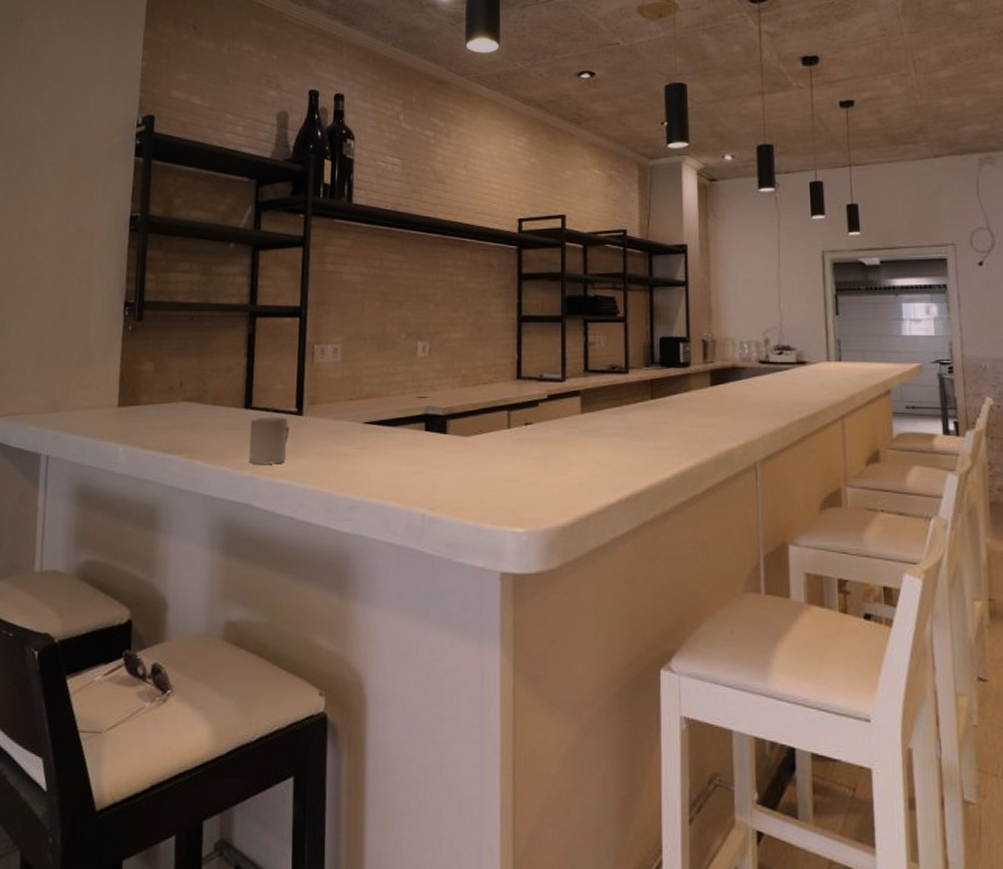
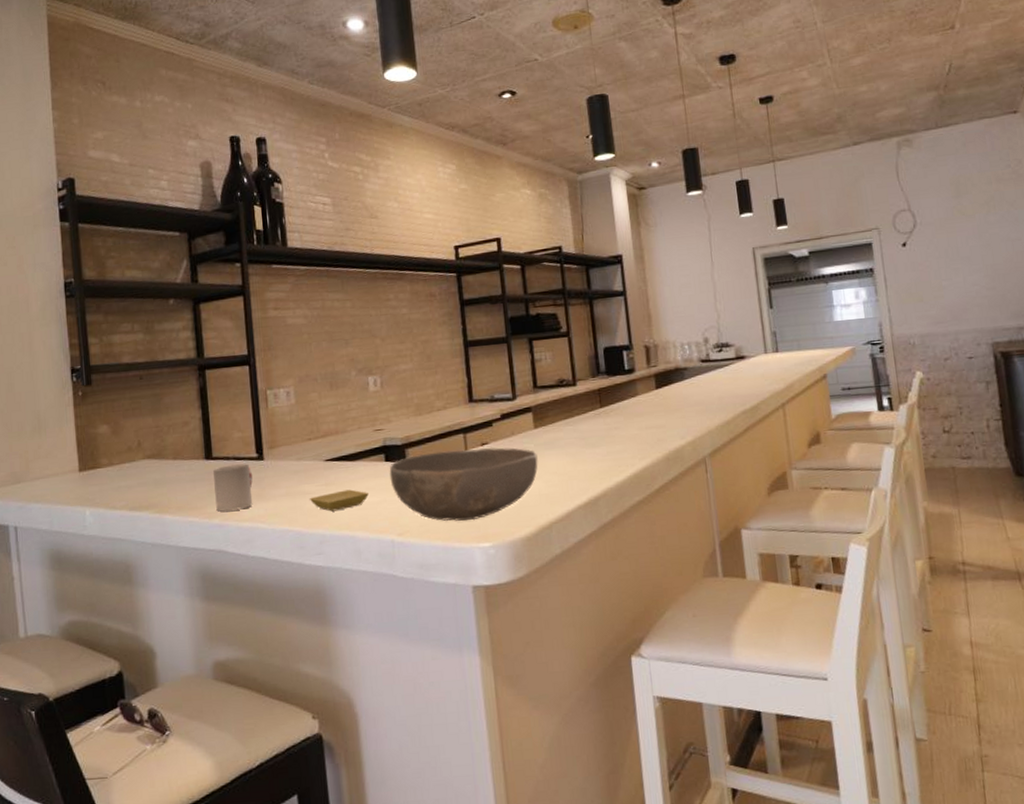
saucer: none [344,456,404,477] -> present [310,489,369,512]
bowl: none [428,427,582,503] -> present [389,447,538,522]

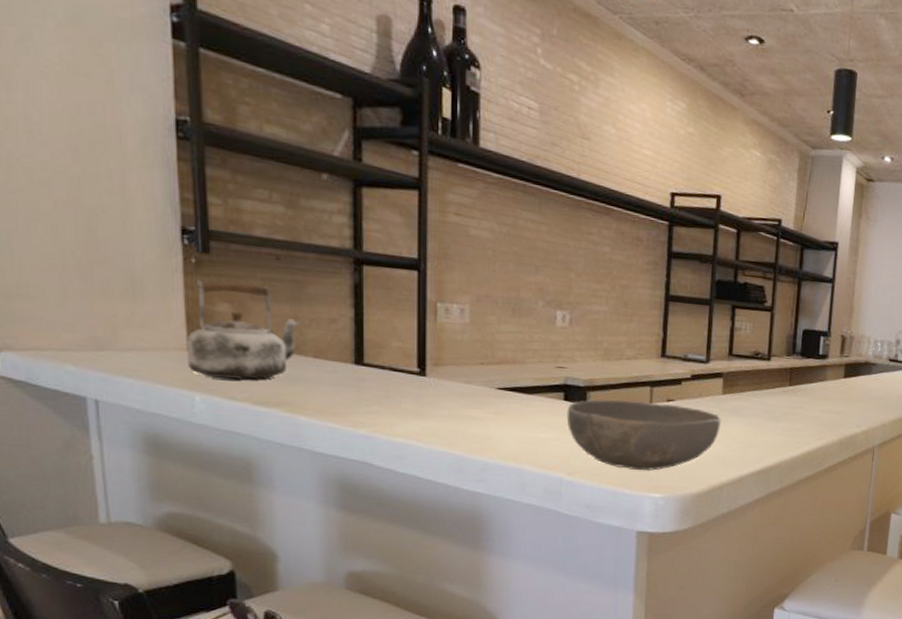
kettle: none [77,403,161,492] -> present [186,279,301,380]
cup: present [213,463,253,512] -> none [364,374,410,424]
saucer: present [310,489,369,512] -> none [475,421,541,442]

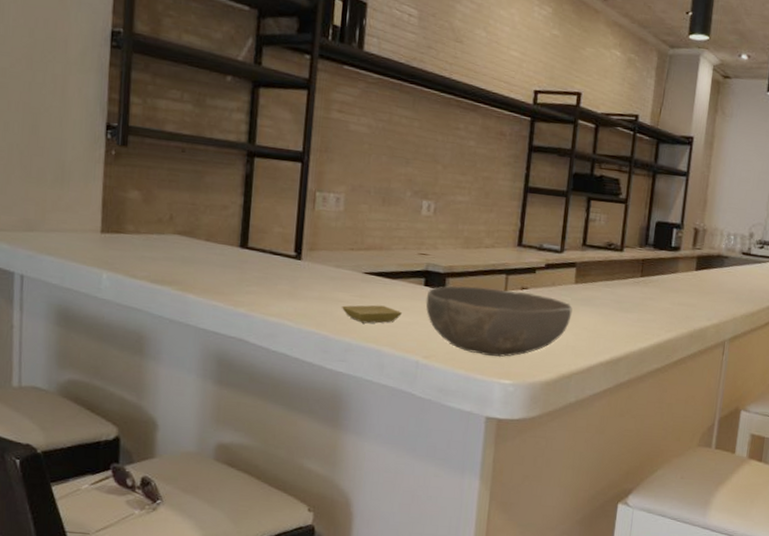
kettle: present [186,279,301,380] -> none [99,169,197,260]
saucer: none [475,421,541,442] -> present [342,305,402,324]

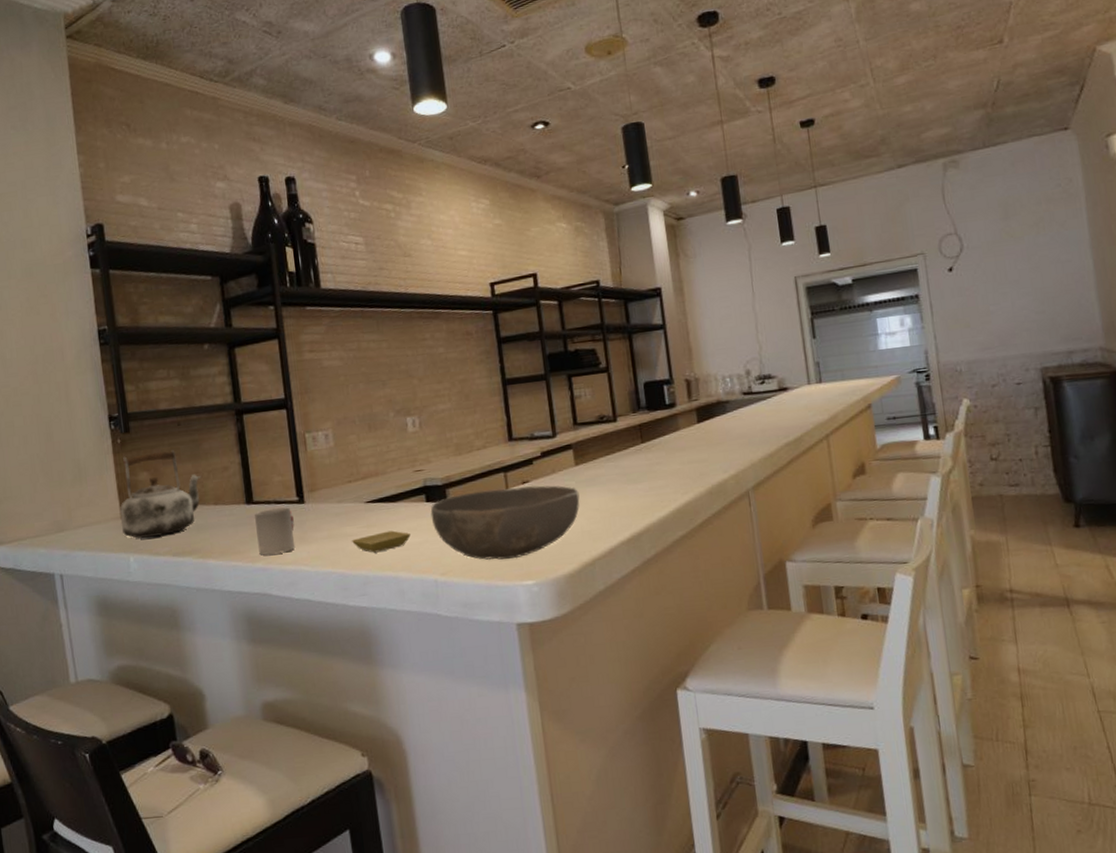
kettle: none [99,169,197,260] -> present [119,449,201,538]
cup: none [243,257,287,304] -> present [255,507,296,556]

